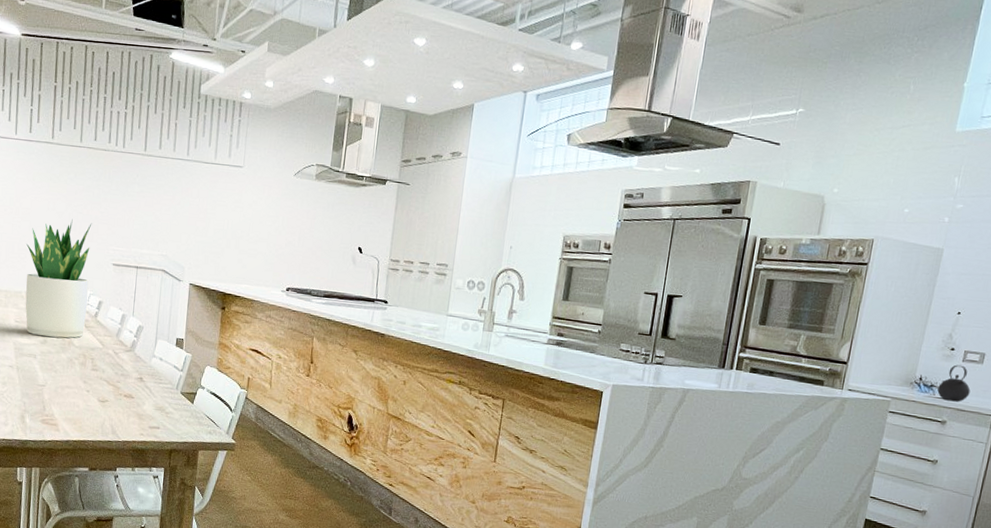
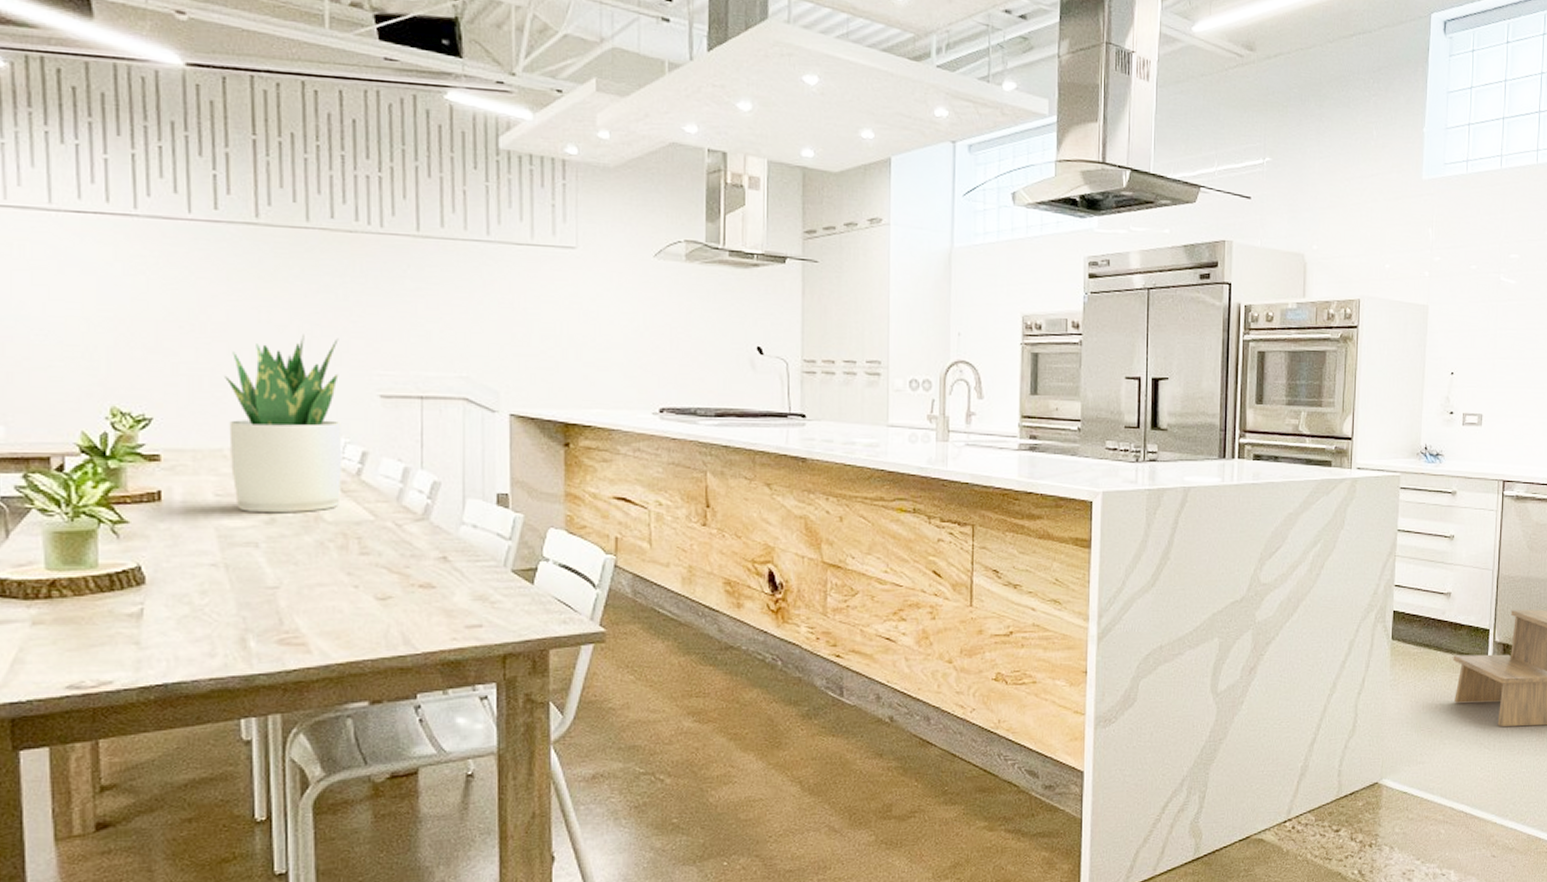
kettle: present [937,365,971,402] -> none [1443,429,1474,469]

